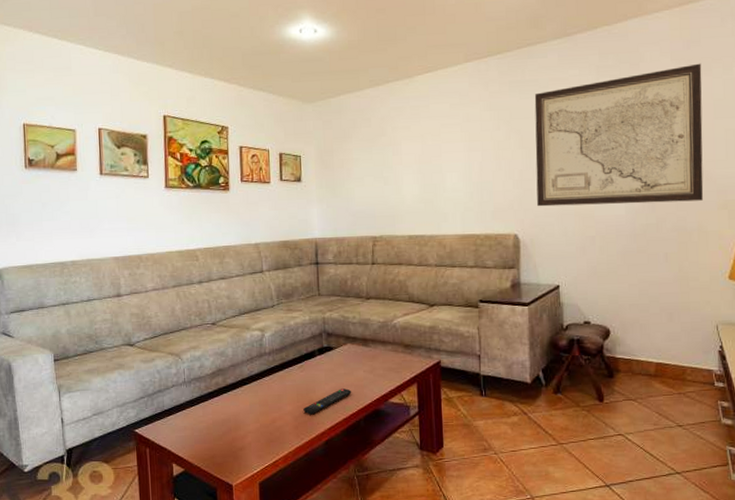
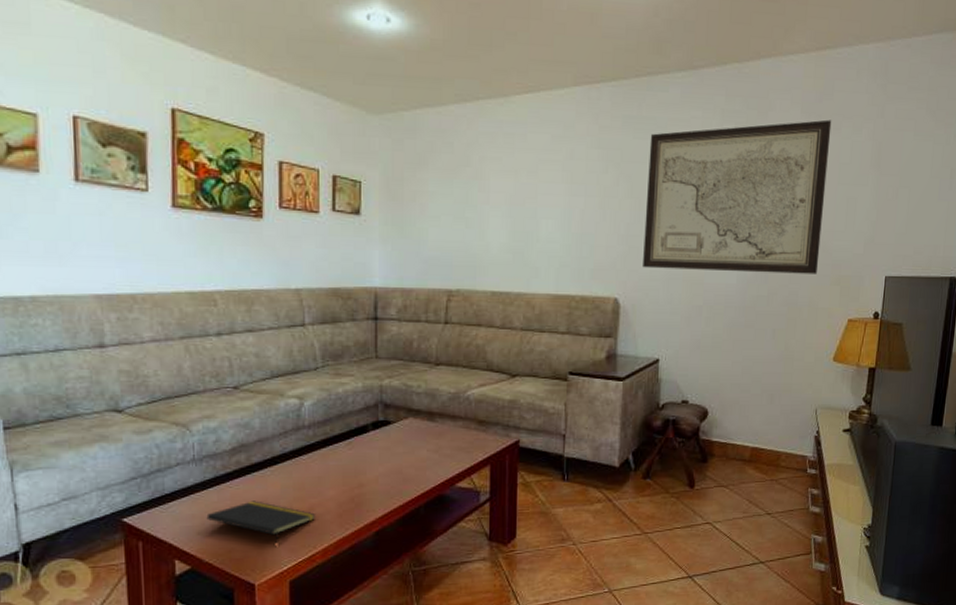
notepad: none [195,415,277,450] -> present [206,500,315,543]
remote control: present [303,388,352,415] -> none [350,470,412,501]

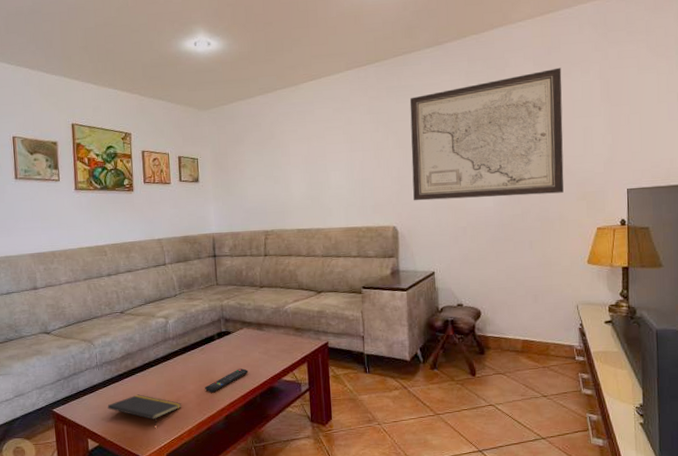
remote control: none [350,470,412,501] -> present [205,368,249,393]

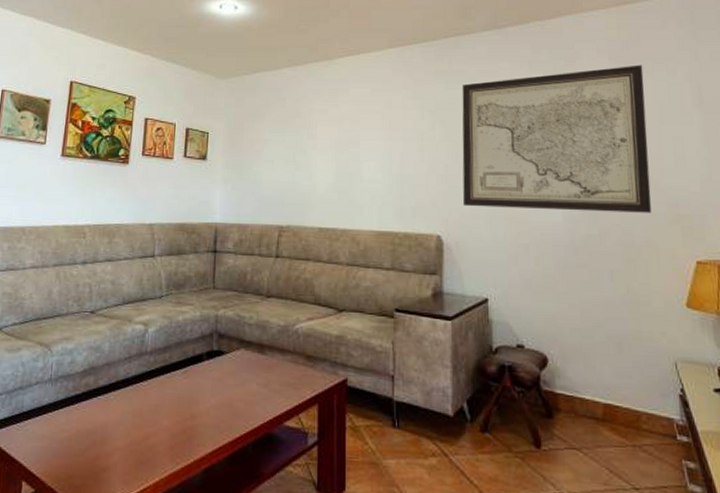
notepad: present [107,394,181,426] -> none [54,425,149,472]
remote control: present [205,368,249,393] -> none [183,403,241,434]

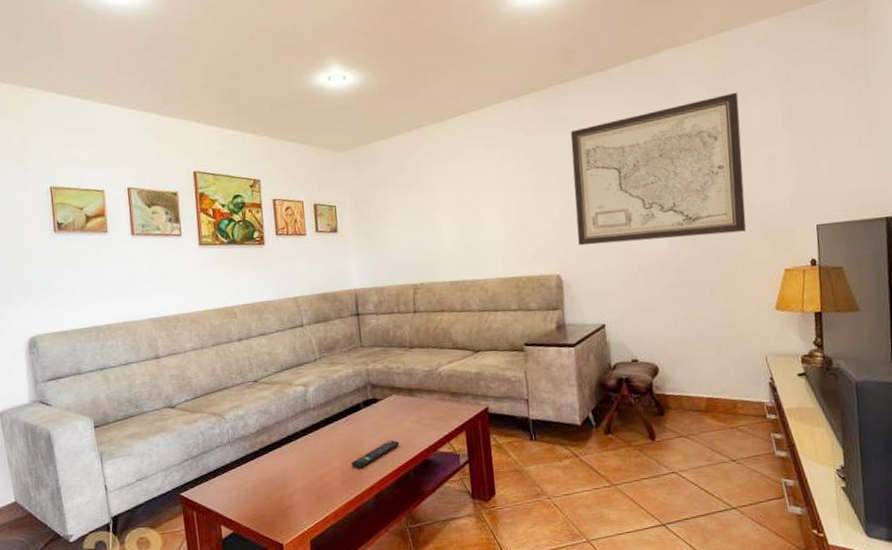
remote control: none [183,403,241,434] -> present [351,440,400,469]

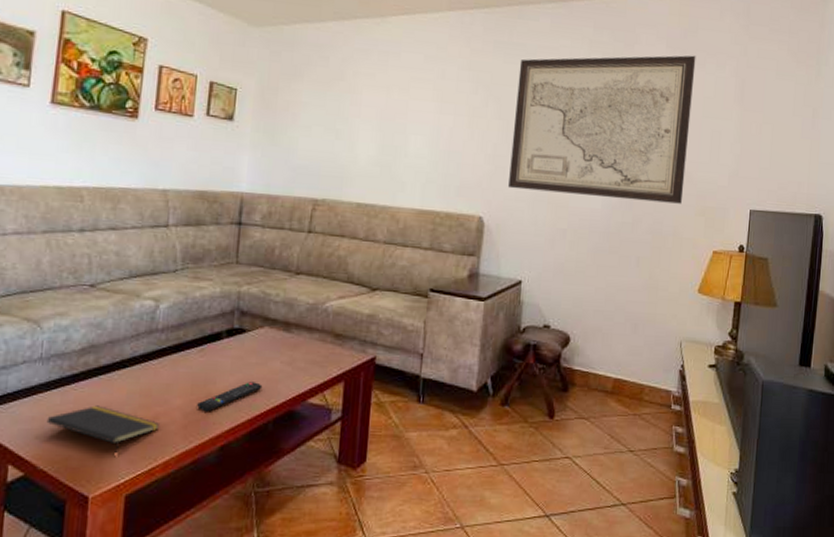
notepad: none [241,473,325,508] -> present [46,405,159,453]

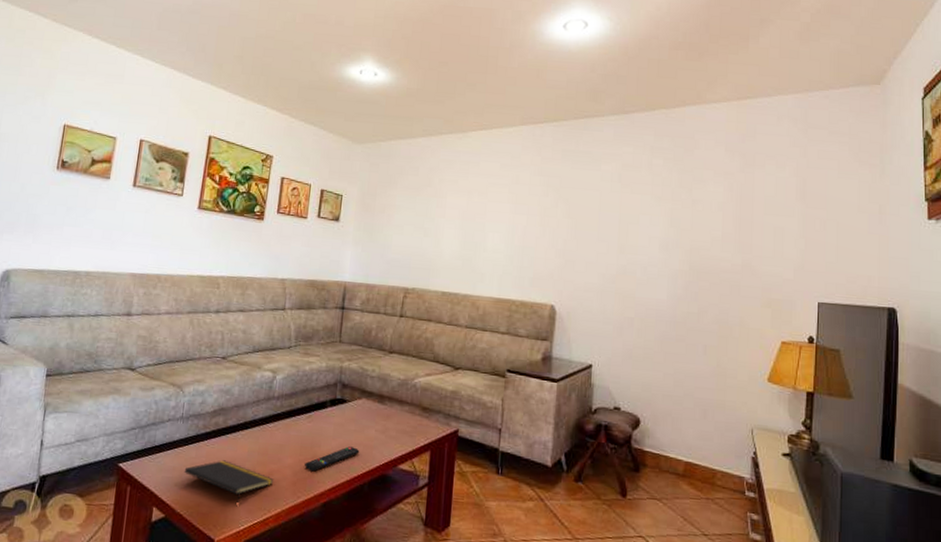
wall art: present [508,55,696,204] -> none [578,157,755,296]

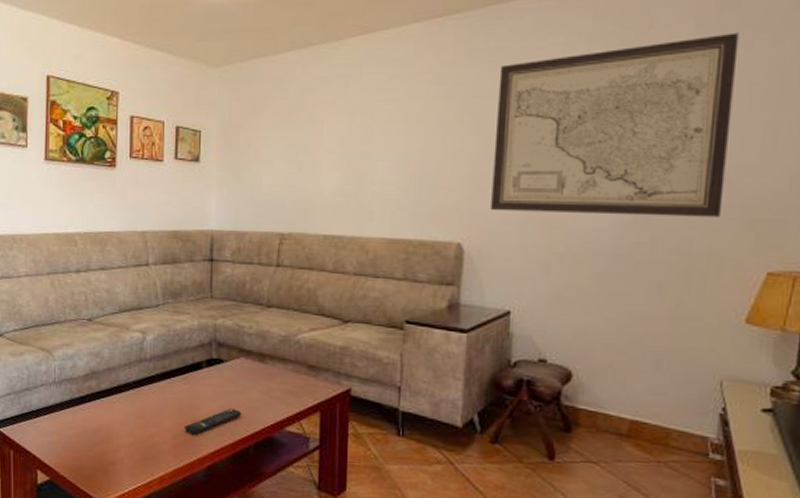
notepad: present [184,460,273,503] -> none [63,424,153,466]
wall art: none [578,157,755,296] -> present [491,32,740,217]

